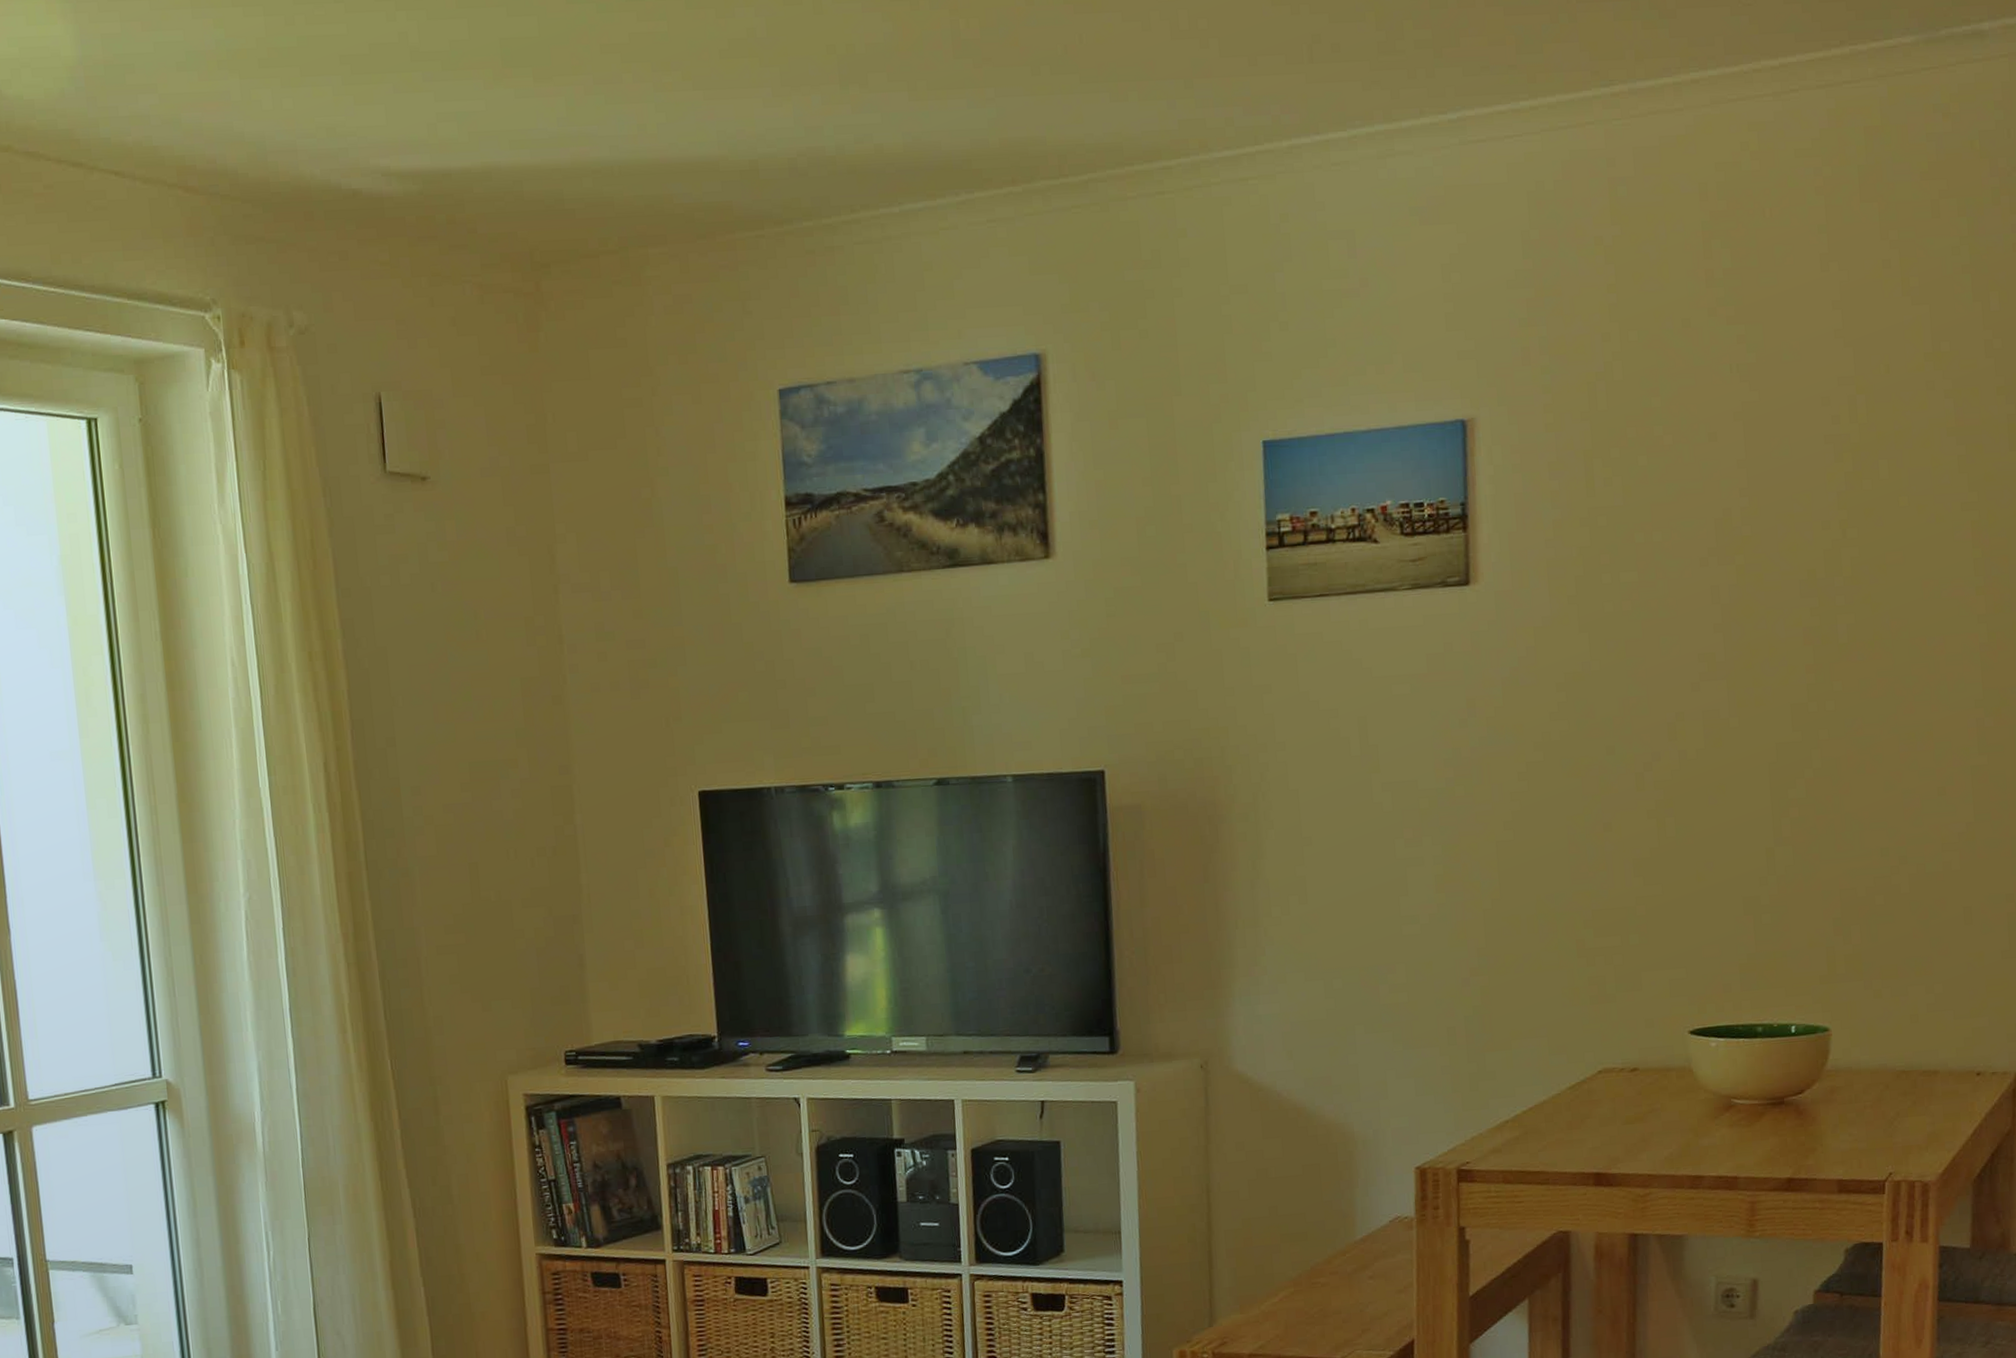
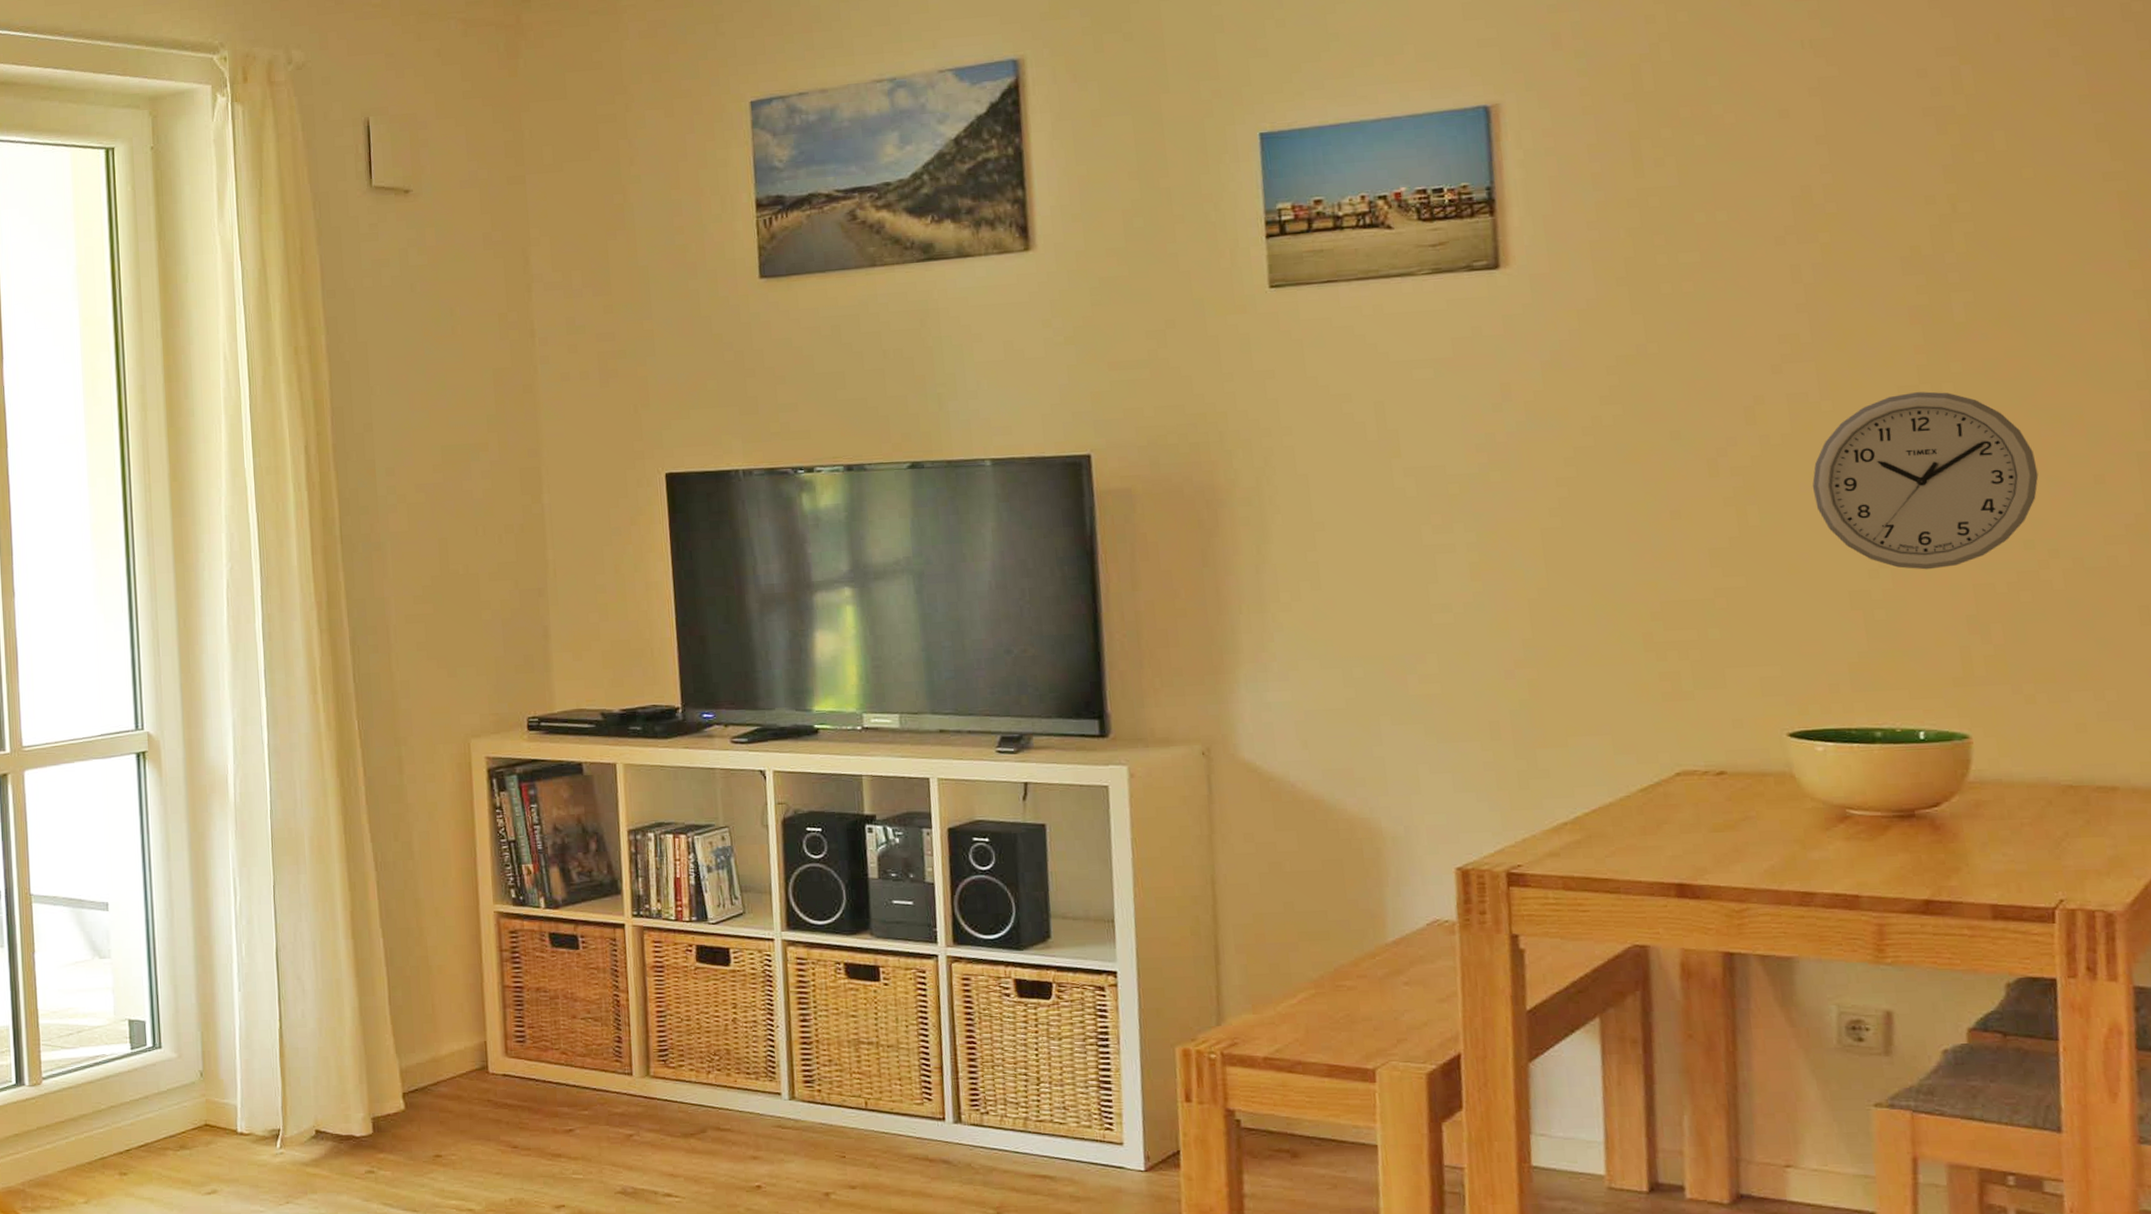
wall clock: none [1718,709,1896,877] -> present [1812,391,2039,570]

